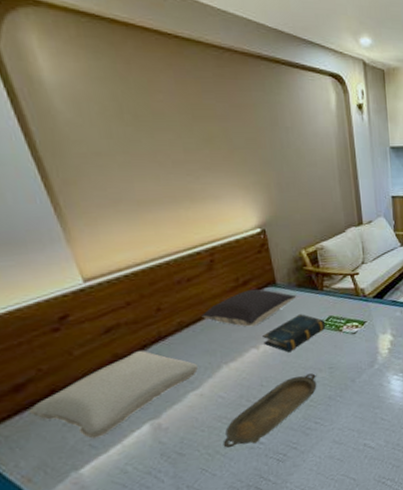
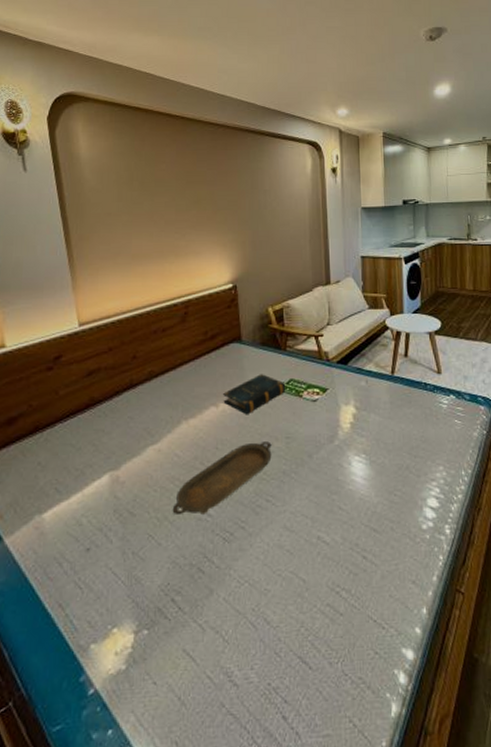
pillow: present [28,350,198,439] -> none [14,396,160,482]
pillow: present [201,289,297,327] -> none [170,344,260,383]

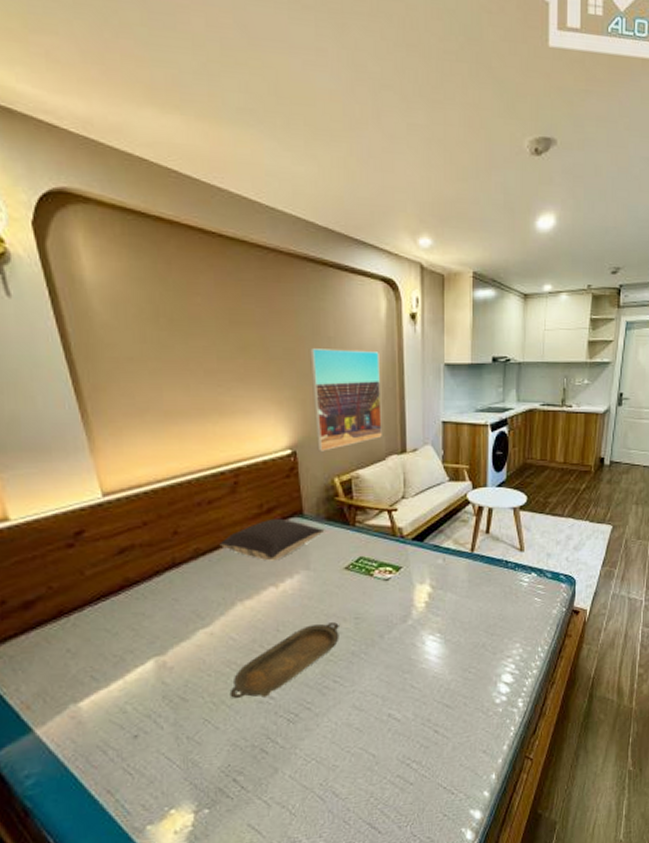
pillow: none [170,344,260,383] -> present [219,518,325,561]
book: present [222,374,286,415] -> none [282,551,355,596]
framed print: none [249,199,309,285] -> present [310,348,382,452]

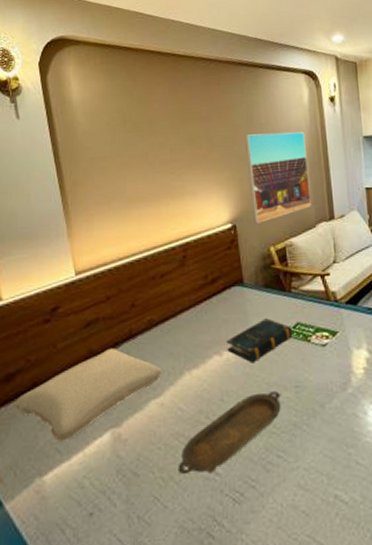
pillow: none [35,576,210,669] -> present [13,347,161,442]
pillow: present [219,518,325,561] -> none [170,287,264,330]
book: none [282,551,355,596] -> present [225,318,293,364]

